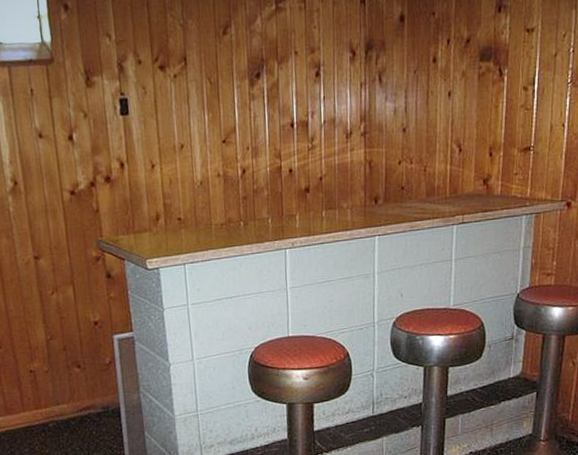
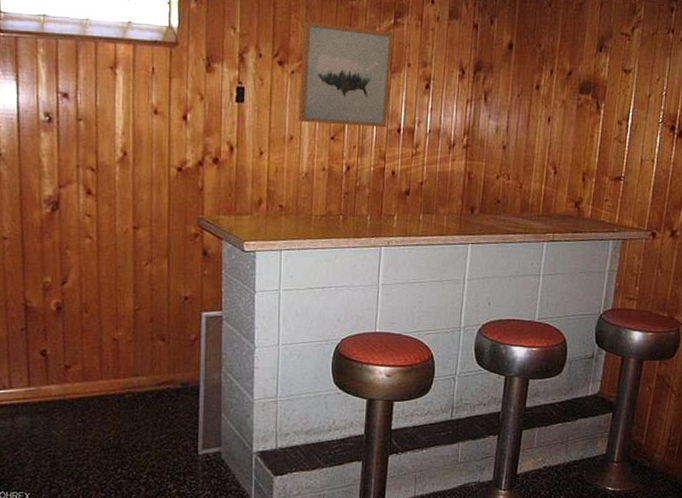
wall art: none [180,18,279,129] -> present [298,21,393,128]

